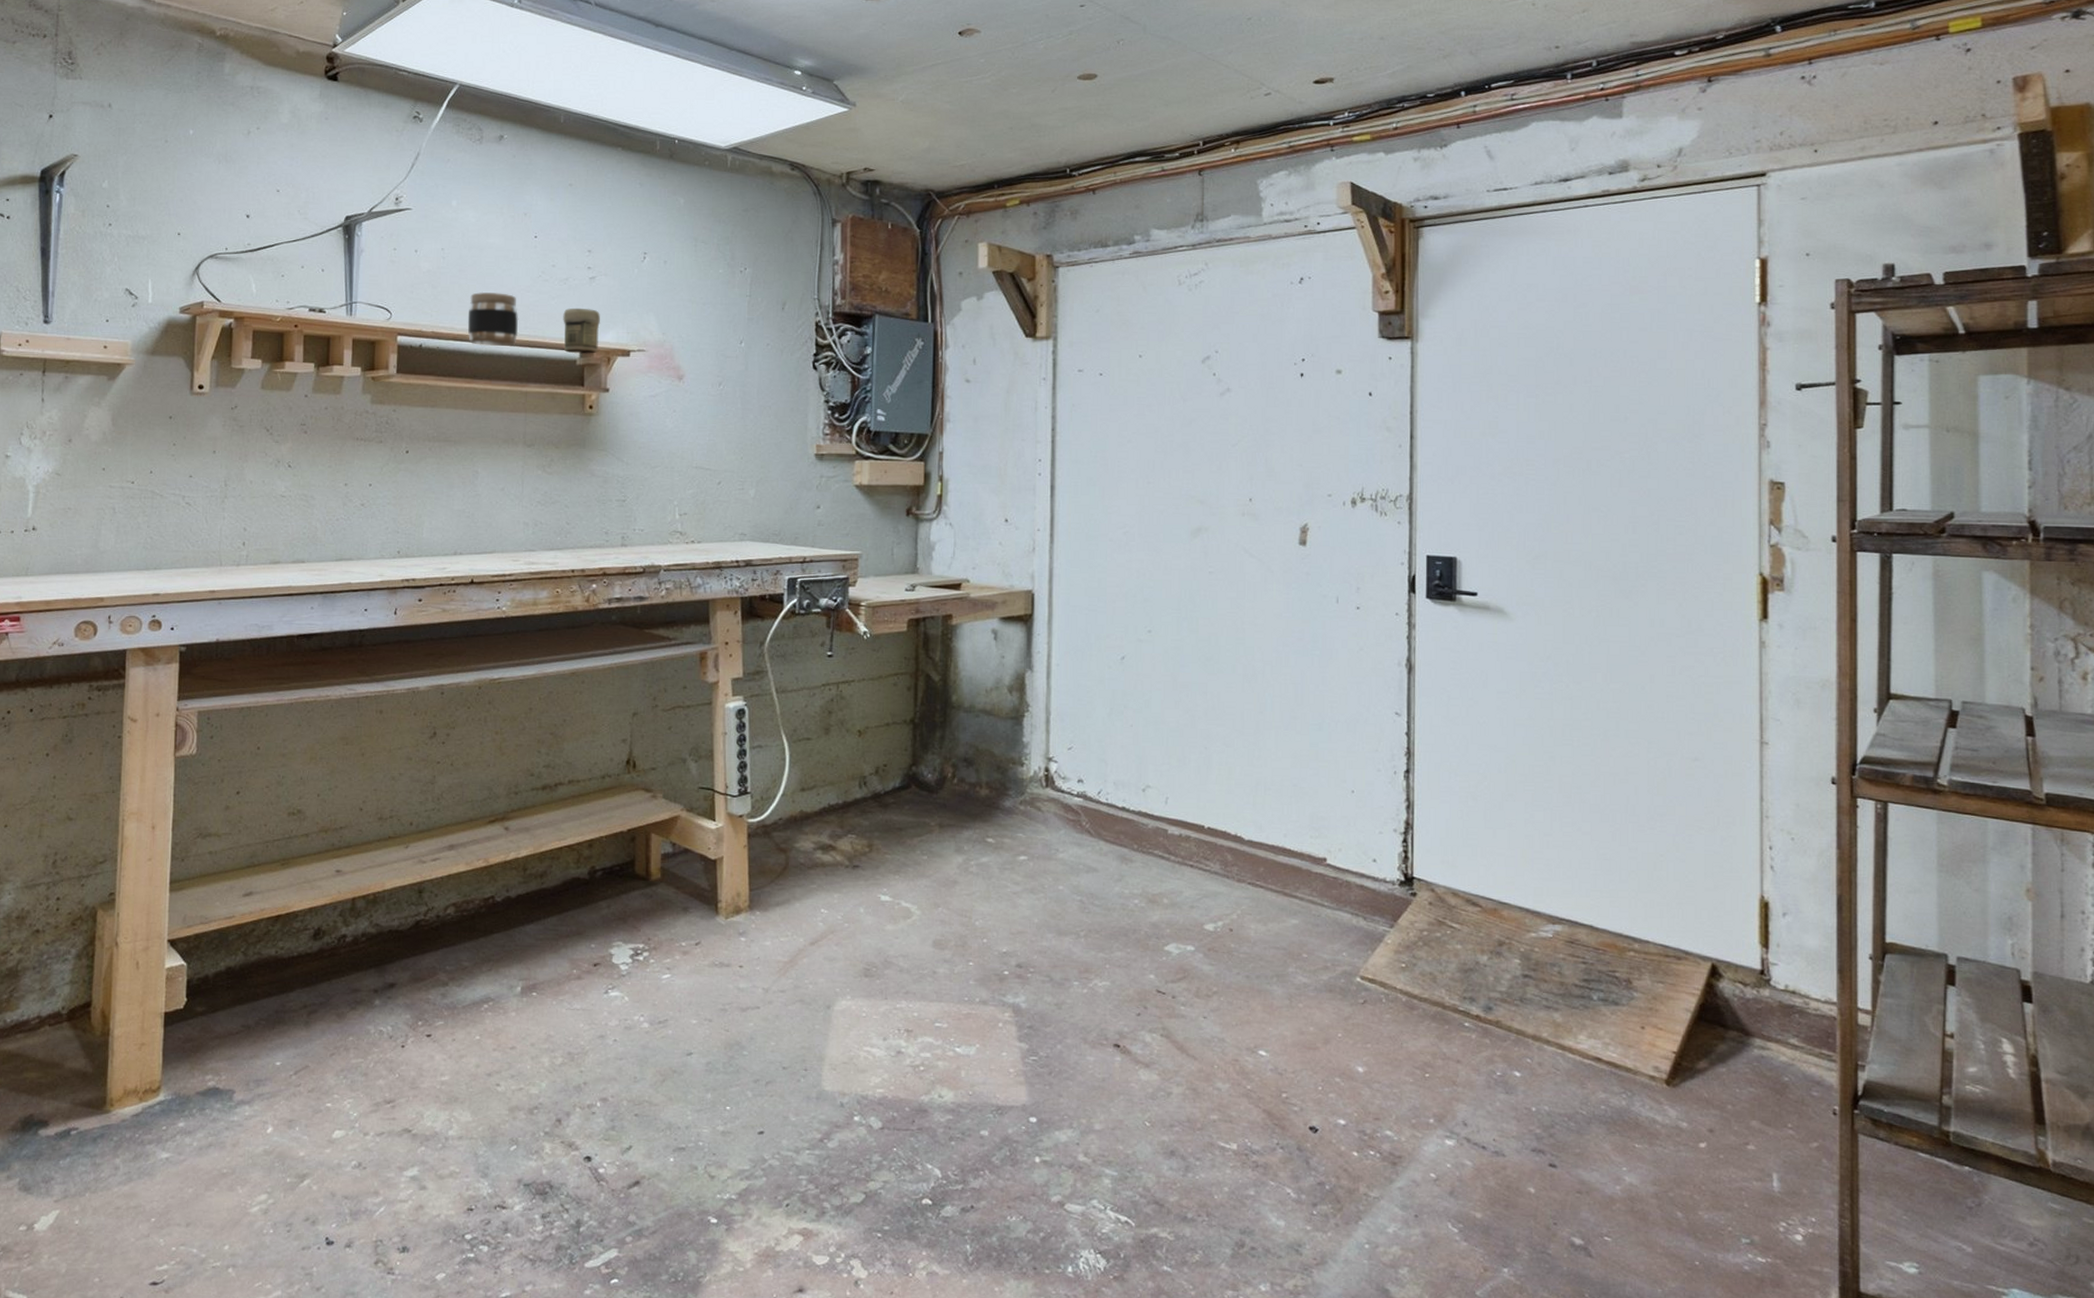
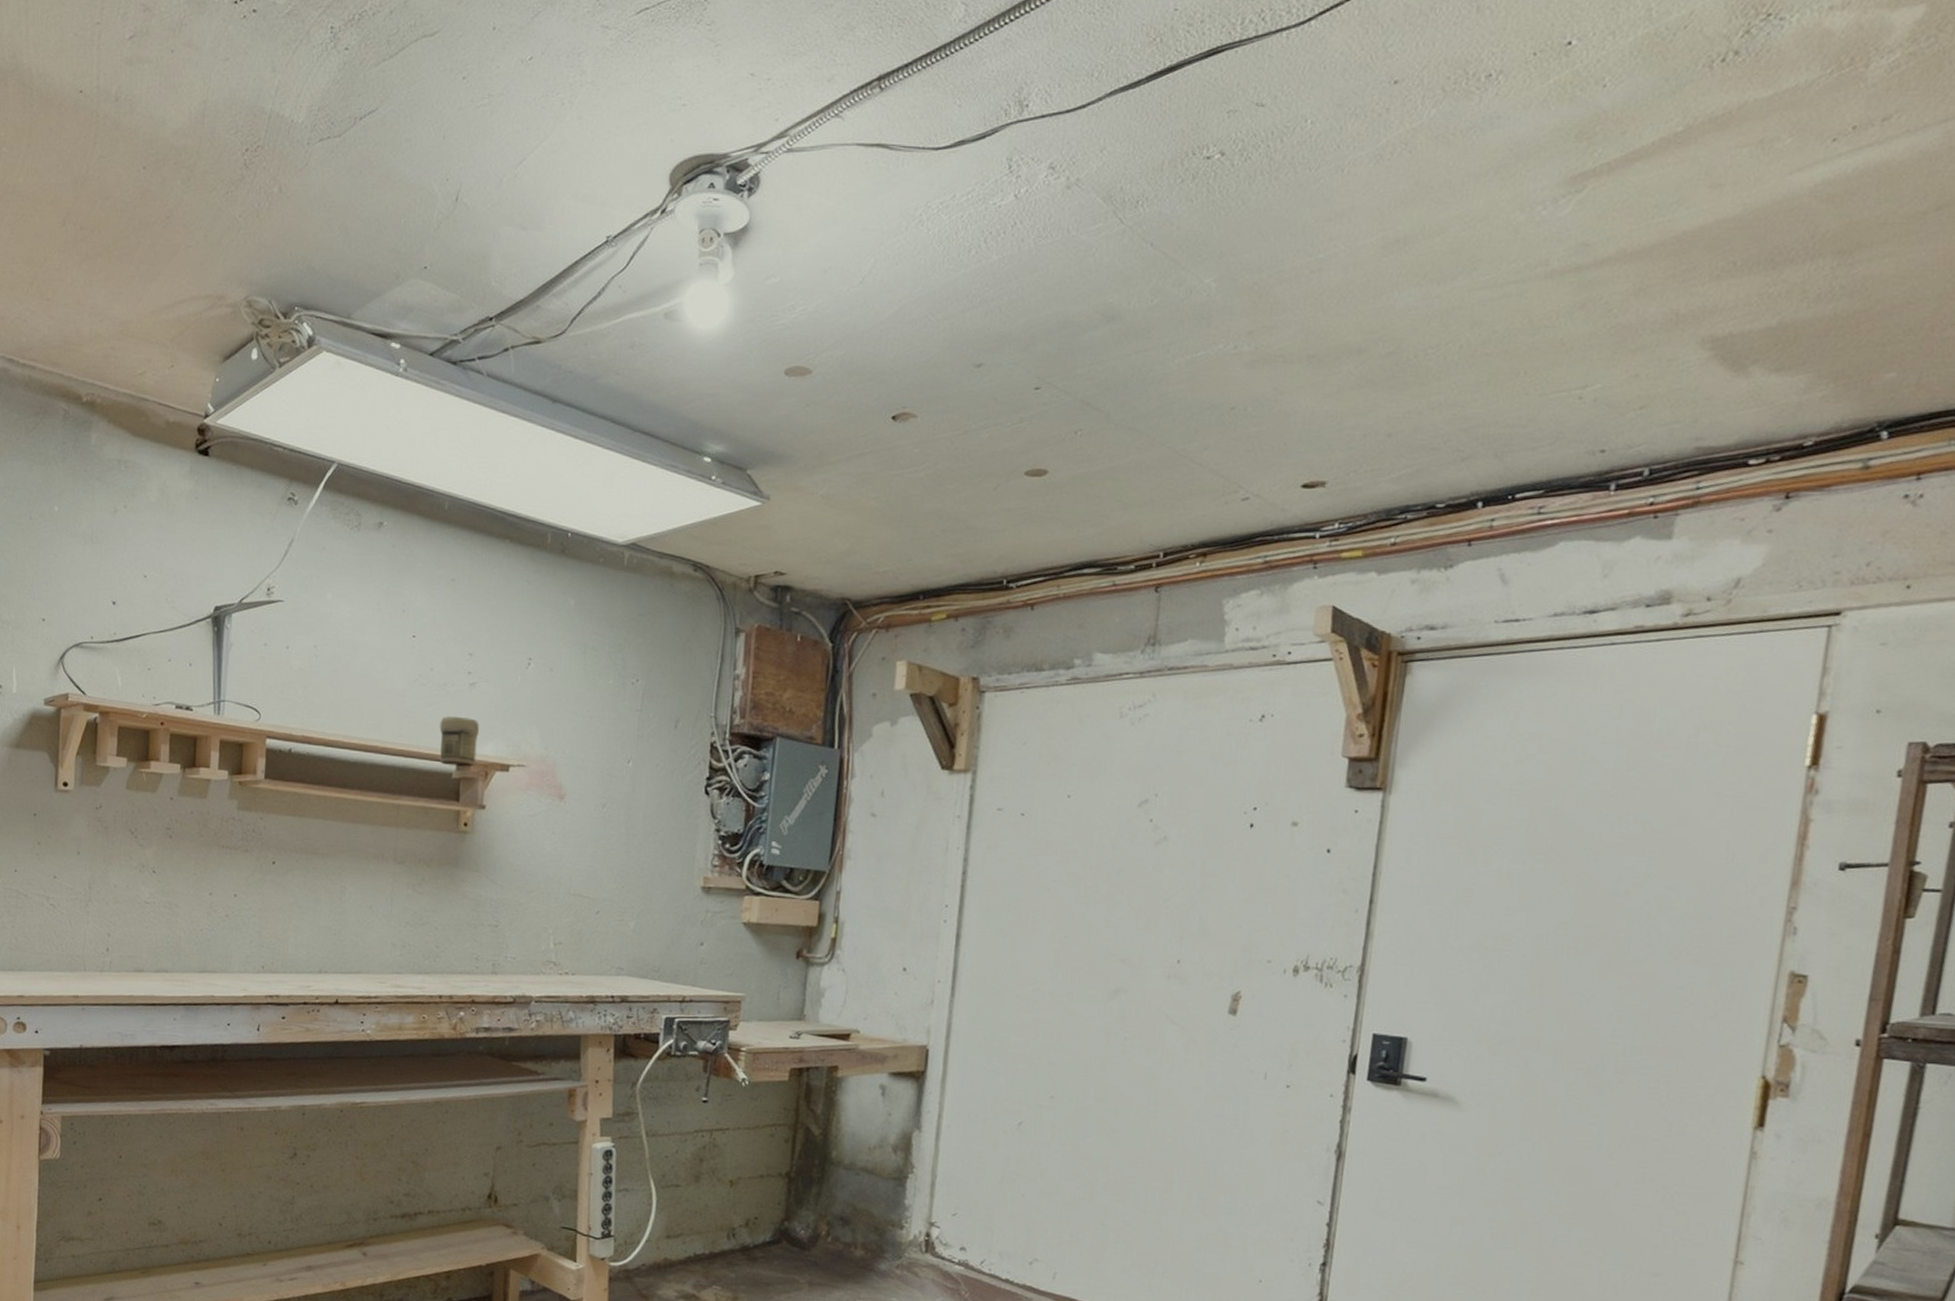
jar: present [467,291,519,347] -> none [339,694,393,756]

